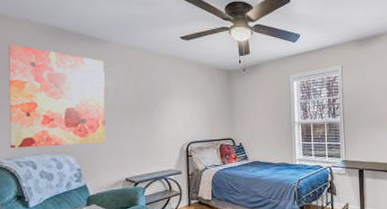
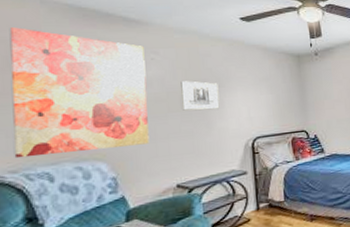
wall art: none [131,91,162,117] -> present [181,81,220,111]

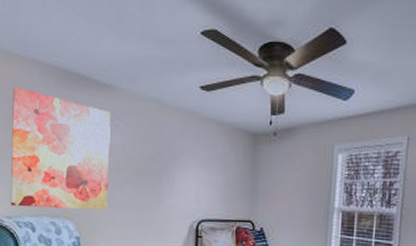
wall art: present [181,81,220,111] -> none [138,151,172,186]

